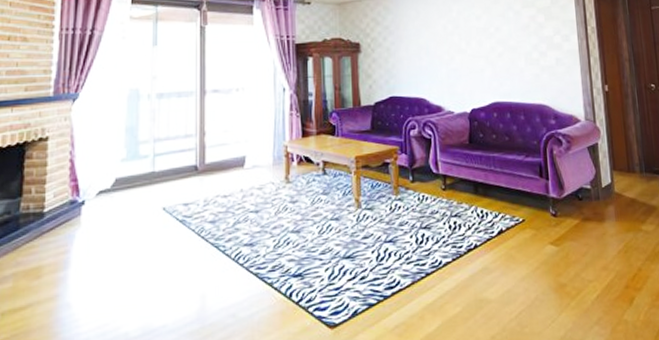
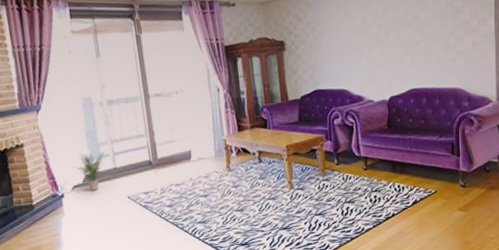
potted plant: none [106,152,144,198] -> present [76,152,105,191]

